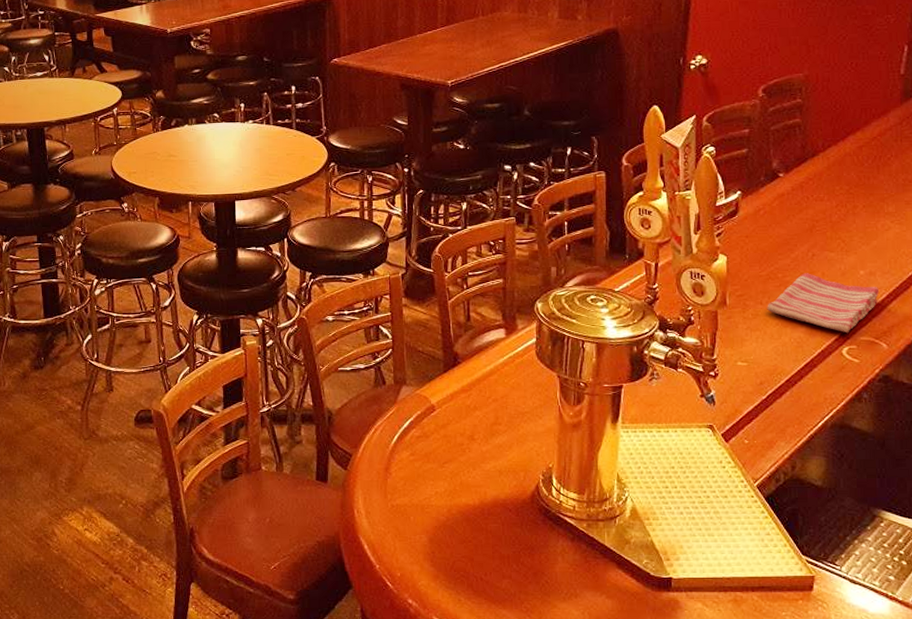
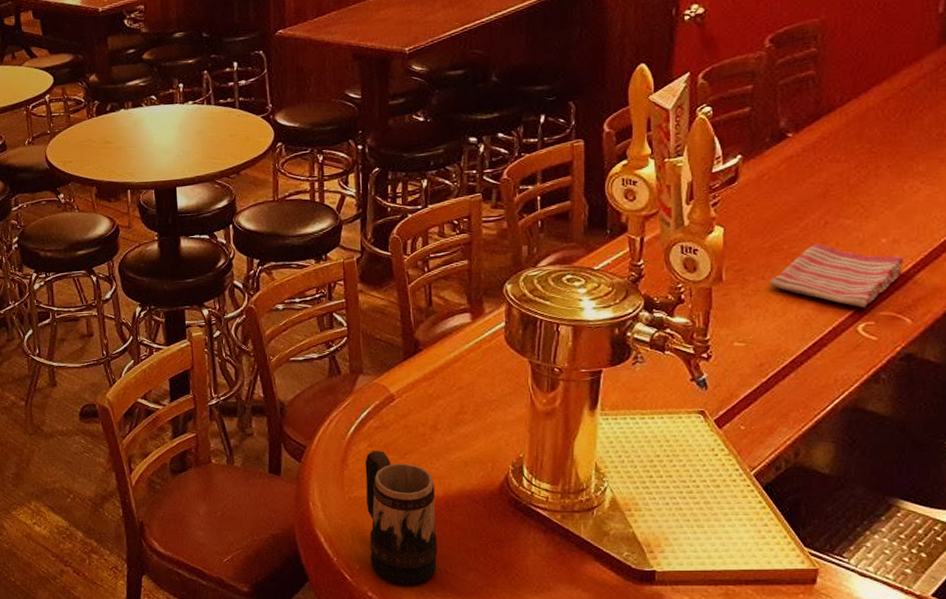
beer mug: none [407,459,474,592] -> present [365,451,438,584]

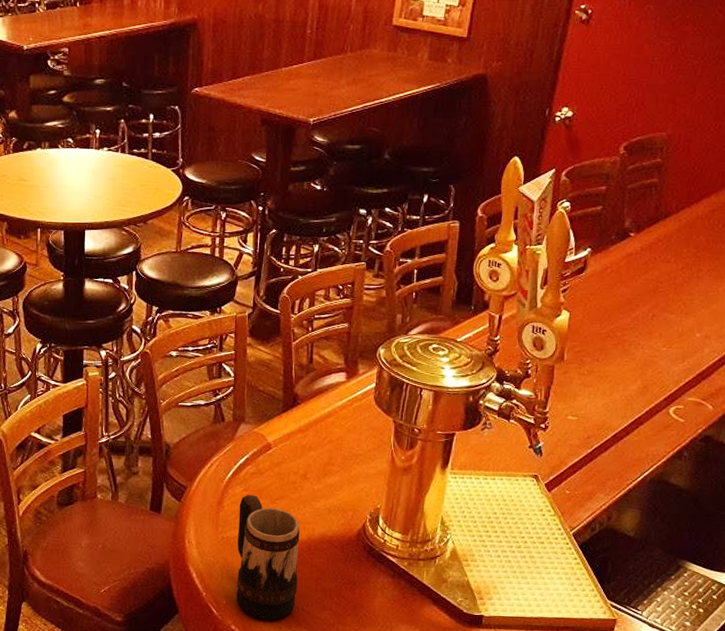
dish towel: present [769,243,905,309] -> none [602,333,713,394]

